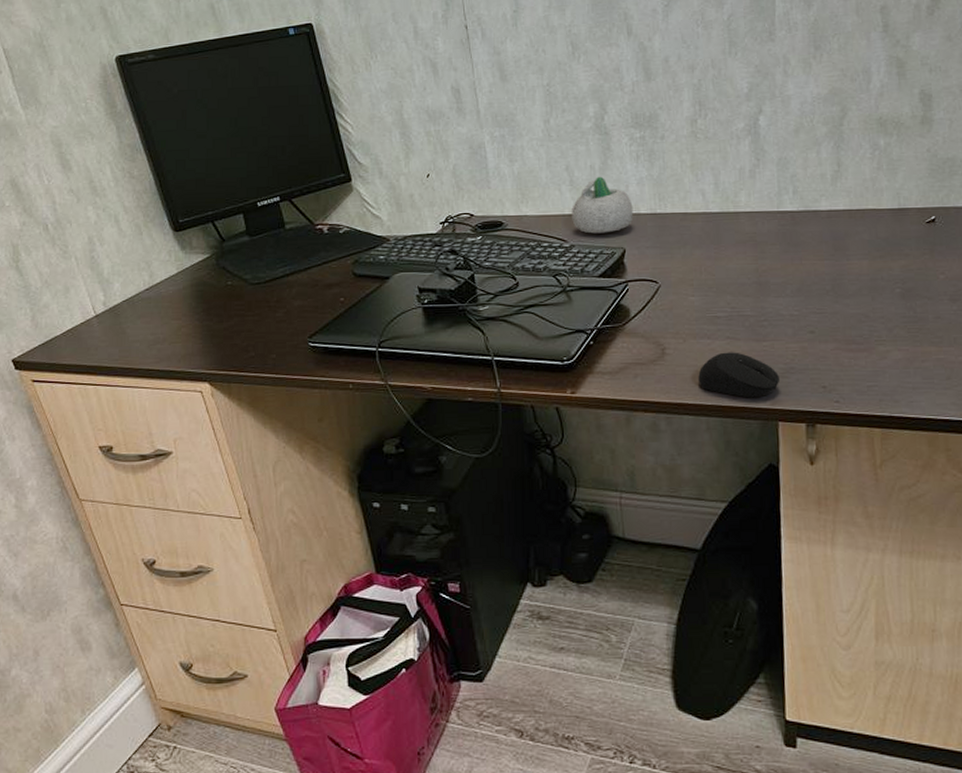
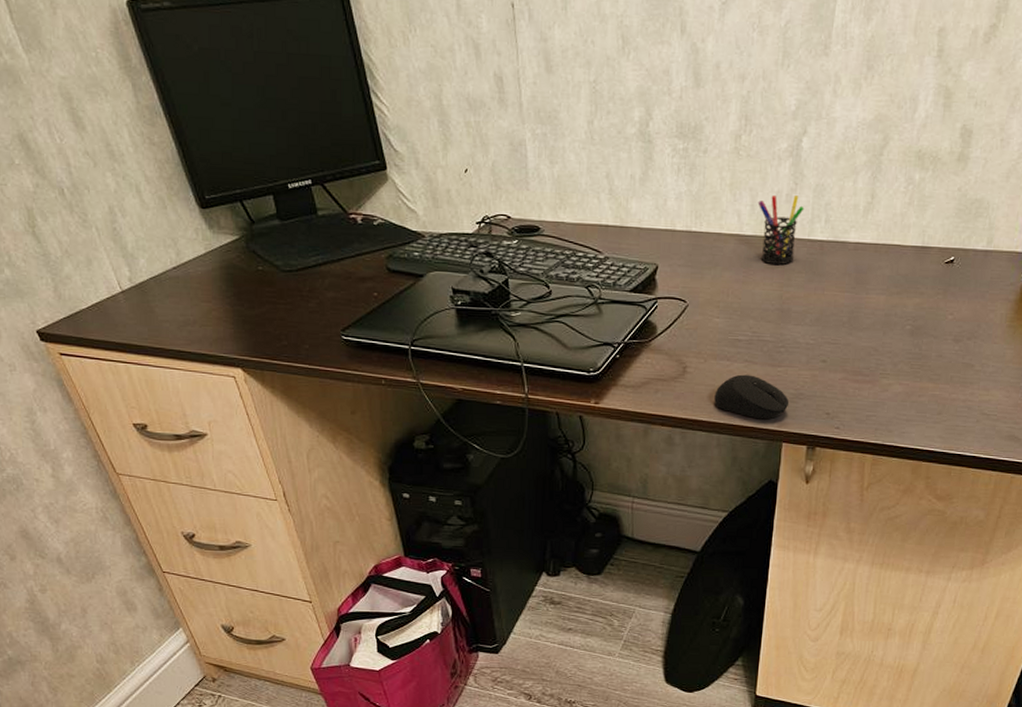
succulent planter: present [572,176,634,234] -> none [608,187,670,248]
pen holder: none [721,171,770,238] -> present [757,194,804,265]

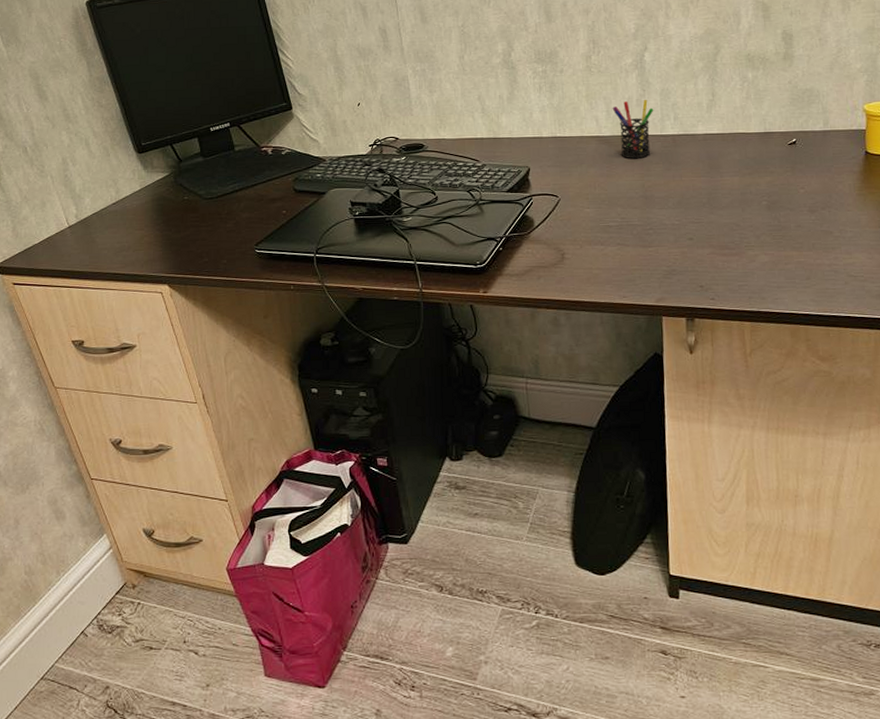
computer mouse: present [714,374,790,420] -> none [593,256,664,296]

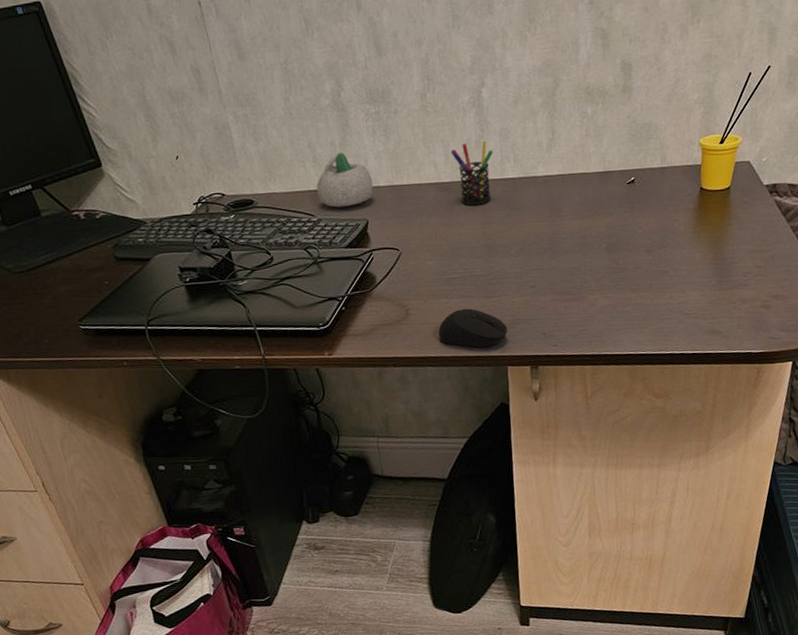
succulent planter: none [483,105,537,155] -> present [316,152,374,208]
computer mouse: none [593,256,664,296] -> present [438,308,508,348]

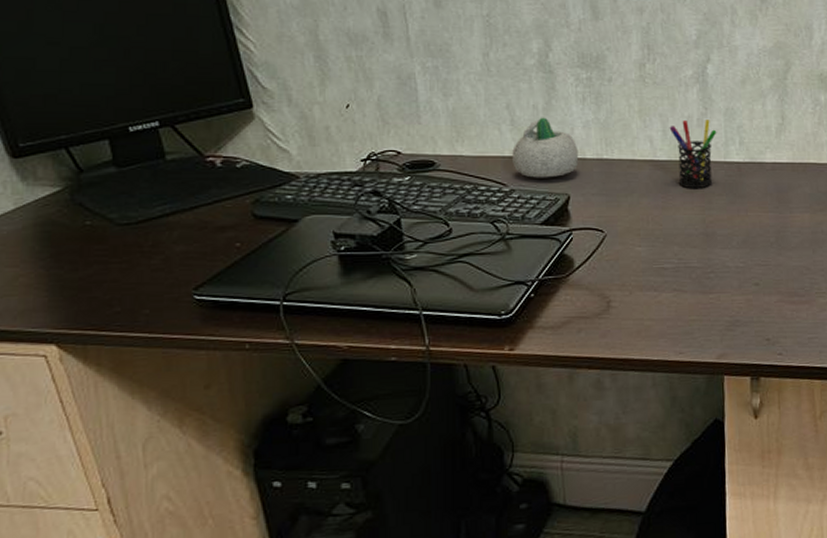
computer mouse: present [438,308,508,348] -> none [644,304,726,352]

